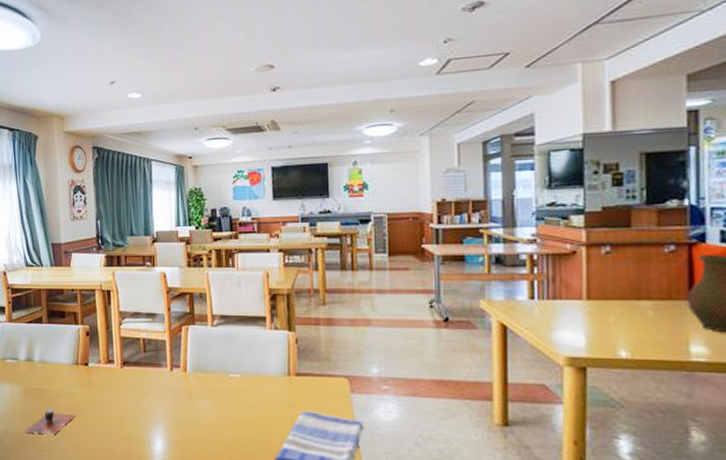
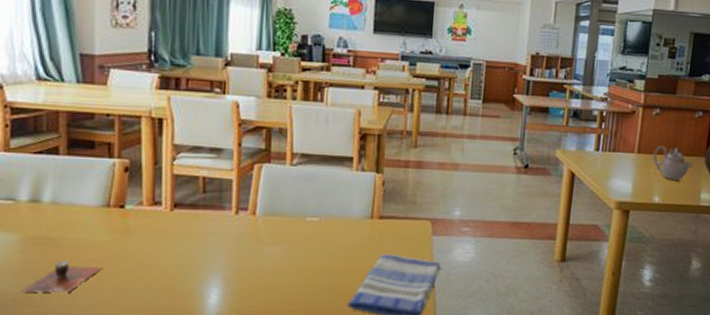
teapot: none [610,289,672,331] -> present [653,145,694,181]

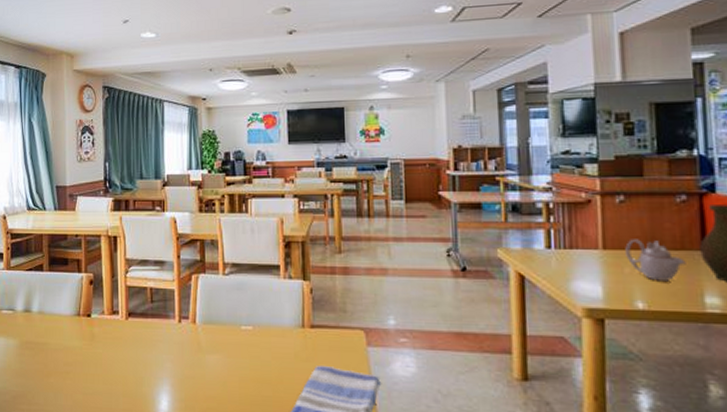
cup: present [22,261,102,293] -> none [19,364,75,393]

